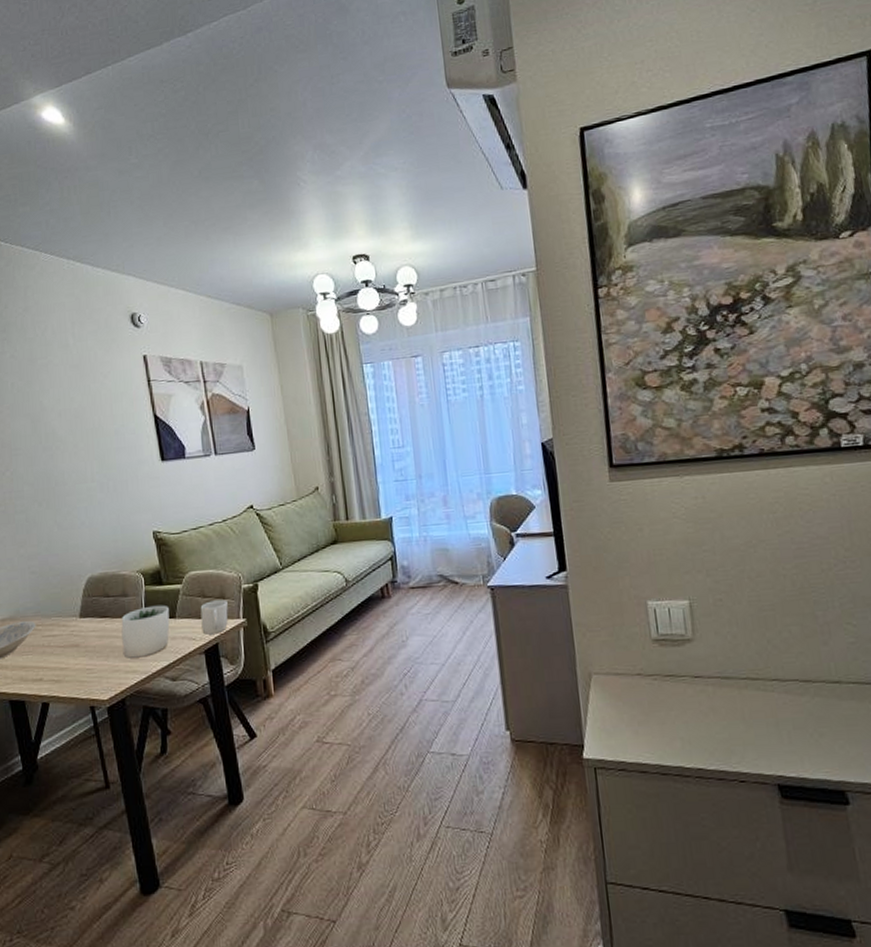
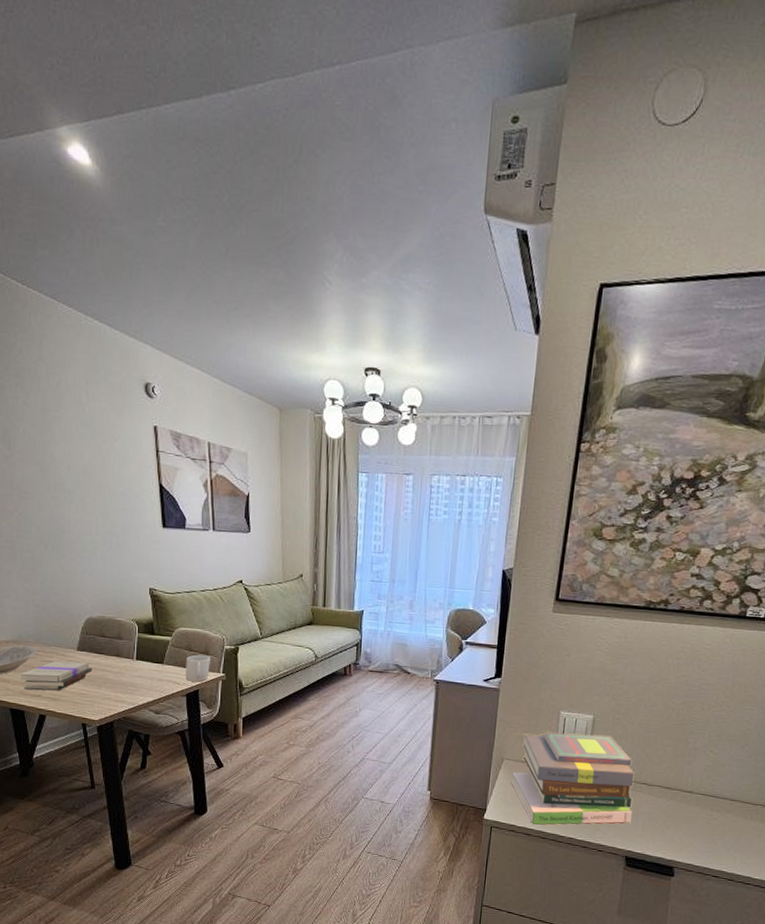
books: none [18,630,98,675] -> present [19,661,93,691]
planter: present [121,605,170,658] -> none [114,650,158,691]
books: none [605,624,772,757] -> present [511,732,635,825]

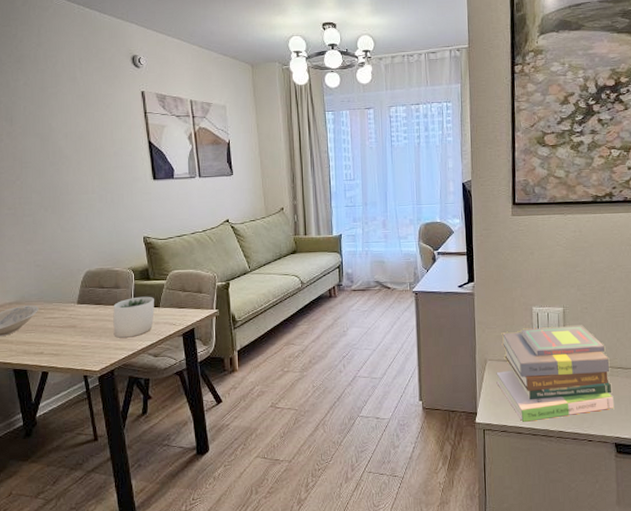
books: present [19,661,93,691] -> none [22,315,92,349]
planter: none [114,650,158,691] -> present [113,296,155,338]
mug: present [186,654,210,682] -> none [181,294,204,321]

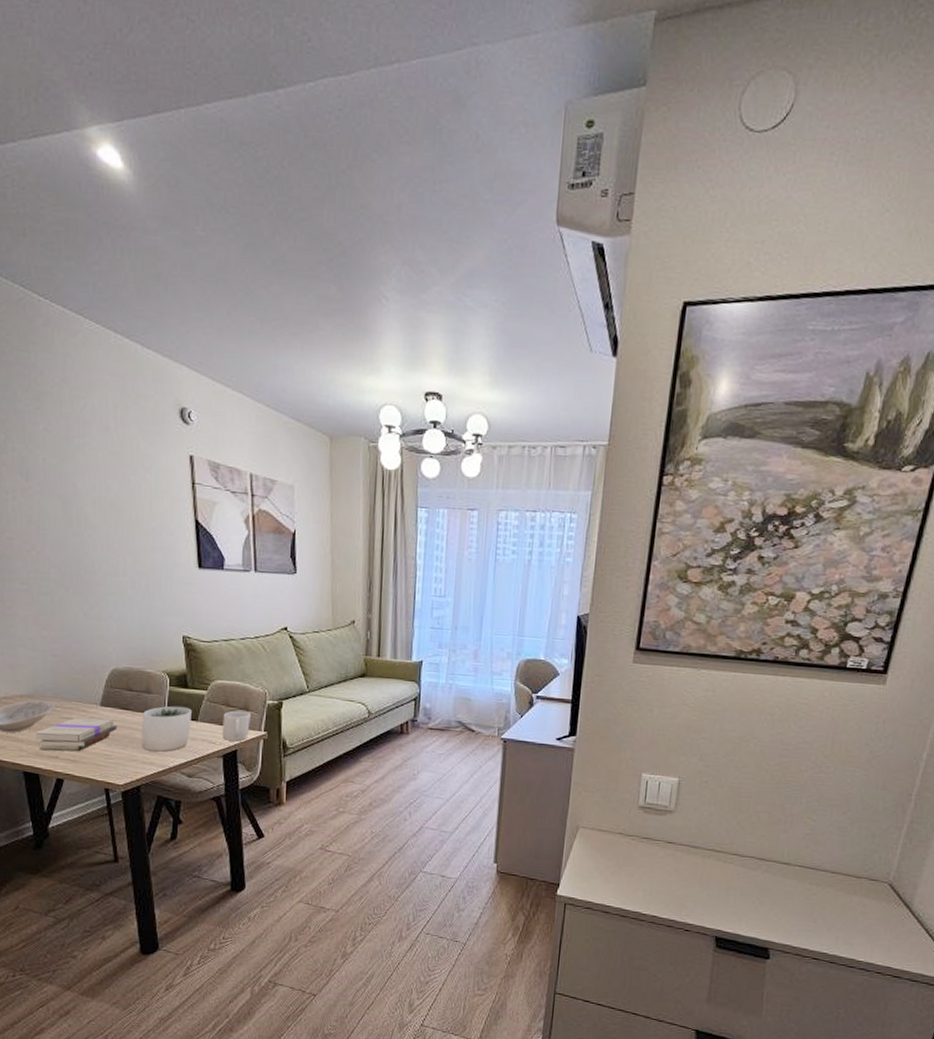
books: none [22,315,92,349] -> present [35,718,117,752]
mug: none [181,294,204,321] -> present [222,710,251,742]
books: present [496,326,614,422] -> none [587,797,725,901]

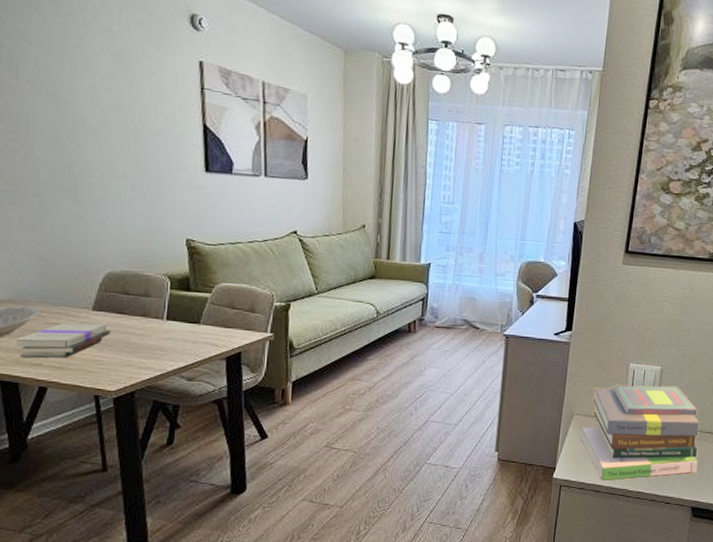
planter: present [142,706,192,752] -> none [137,309,194,356]
mug: present [222,710,251,742] -> none [226,313,257,344]
books: none [587,797,725,901] -> present [580,385,700,480]

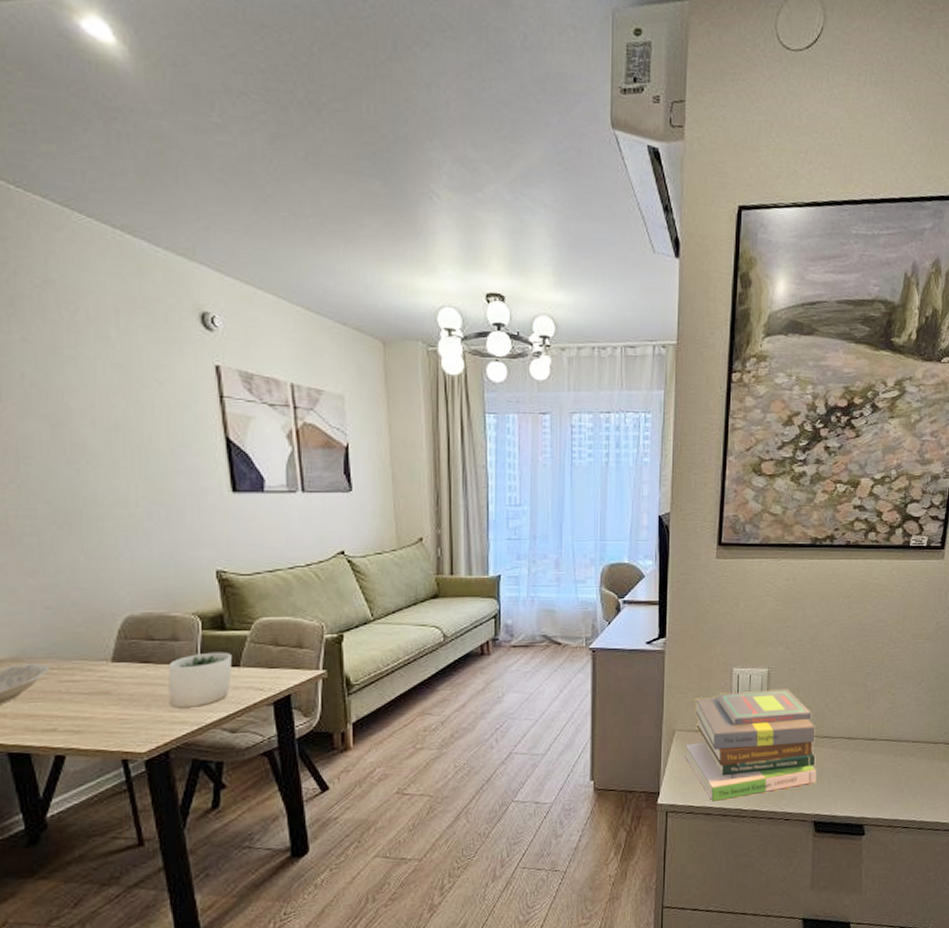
books: present [14,323,111,358] -> none [22,677,136,724]
planter: none [137,309,194,356] -> present [168,651,232,708]

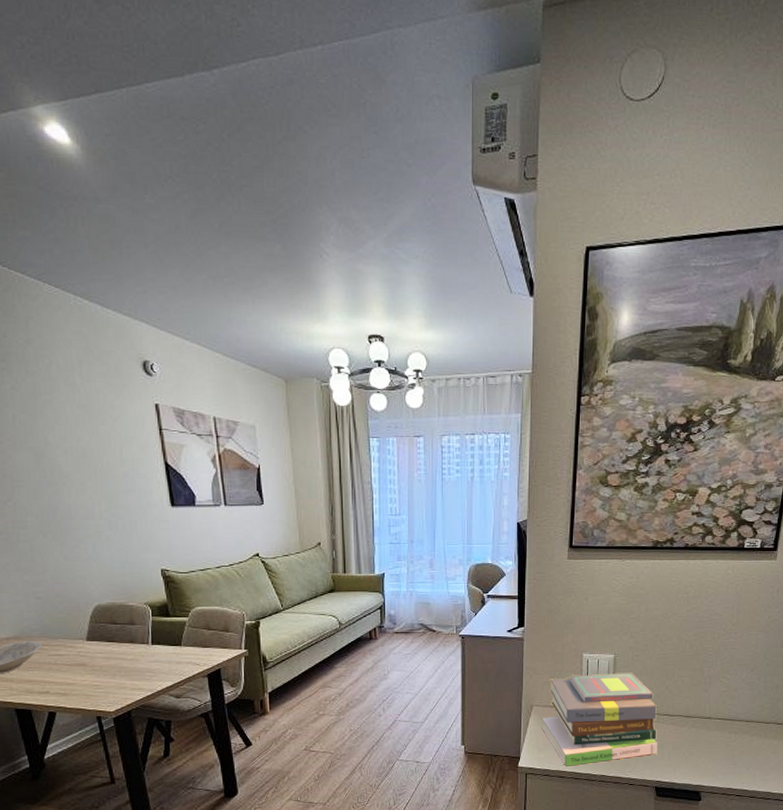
planter: present [168,651,232,708] -> none [128,634,176,678]

